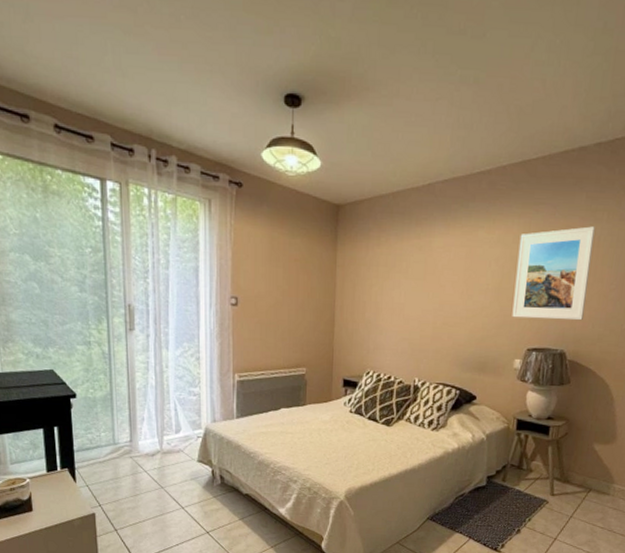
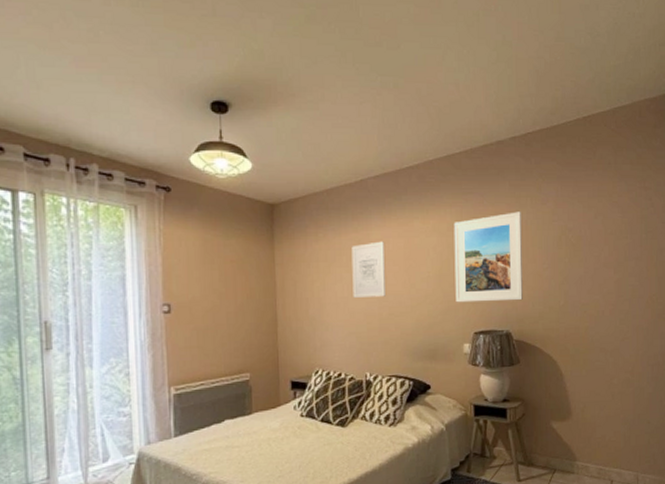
wall art: none [409,249,445,306] -> present [351,241,385,298]

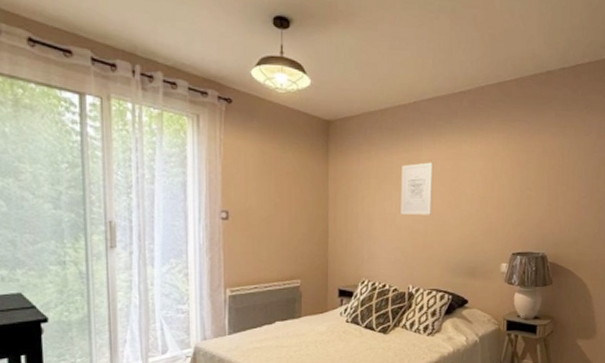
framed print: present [453,211,523,303] -> none [496,141,565,226]

